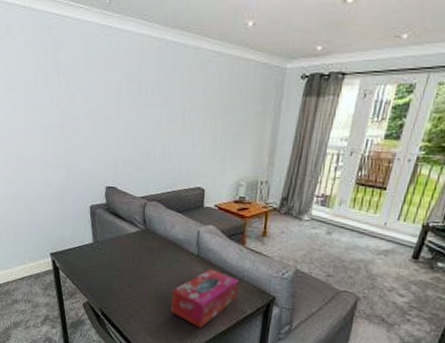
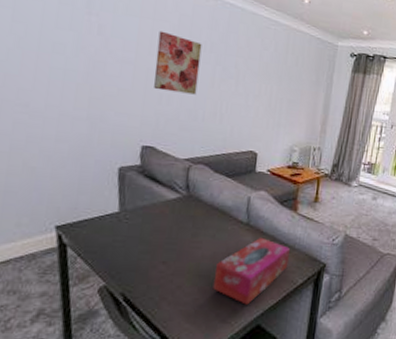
wall art: none [111,80,150,137] -> present [154,30,202,95]

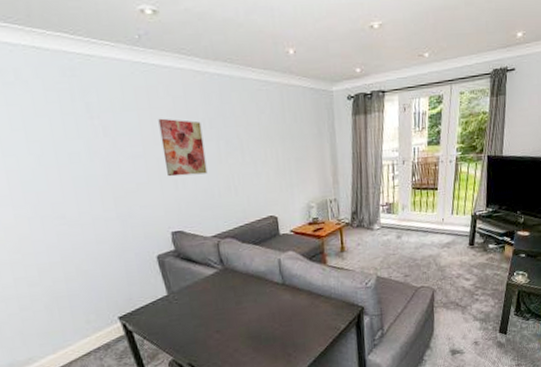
tissue box: present [212,237,290,305] -> none [263,293,329,355]

